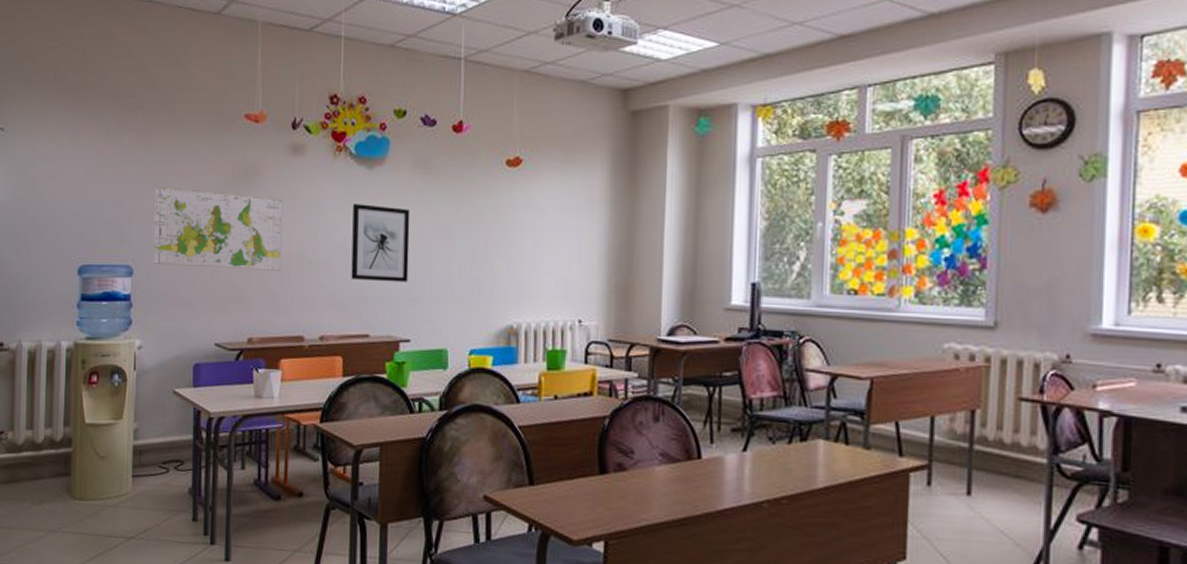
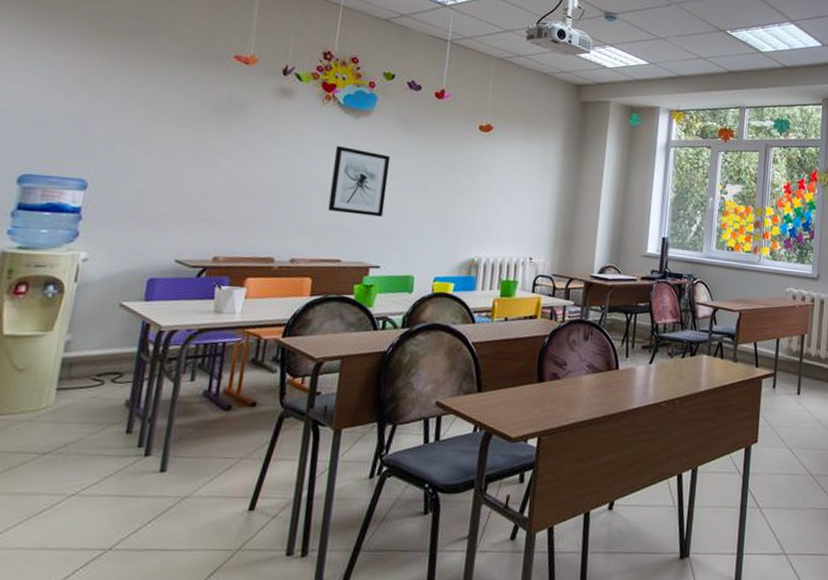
map: present [153,186,283,271] -> none [113,107,266,198]

